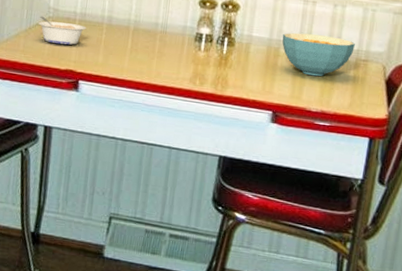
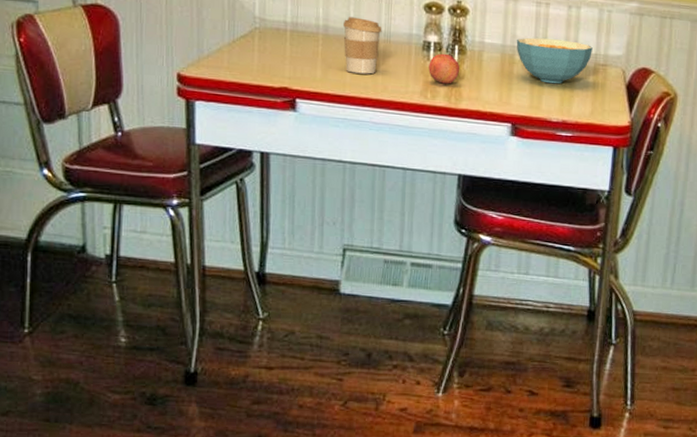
legume: present [38,16,87,45] -> none [243,27,300,60]
coffee cup: none [124,9,160,61] -> present [343,17,382,74]
pomegranate: none [199,44,228,73] -> present [428,53,460,84]

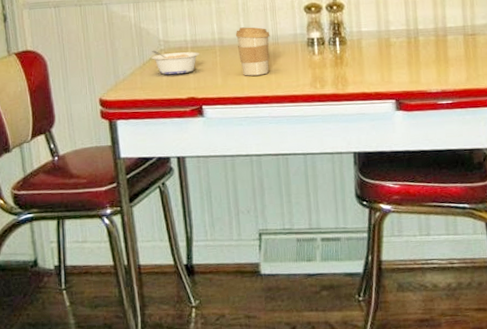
legume: none [243,27,300,60] -> present [151,50,200,75]
pomegranate: present [428,53,460,84] -> none [315,46,343,74]
cereal bowl: present [516,37,593,84] -> none [390,18,460,59]

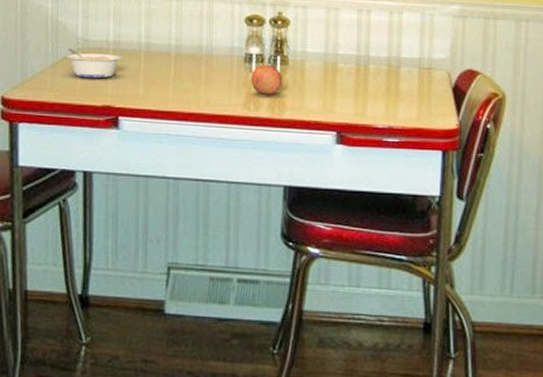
coffee cup: present [236,27,270,76] -> none [165,33,204,89]
pomegranate: none [315,46,343,74] -> present [251,64,283,95]

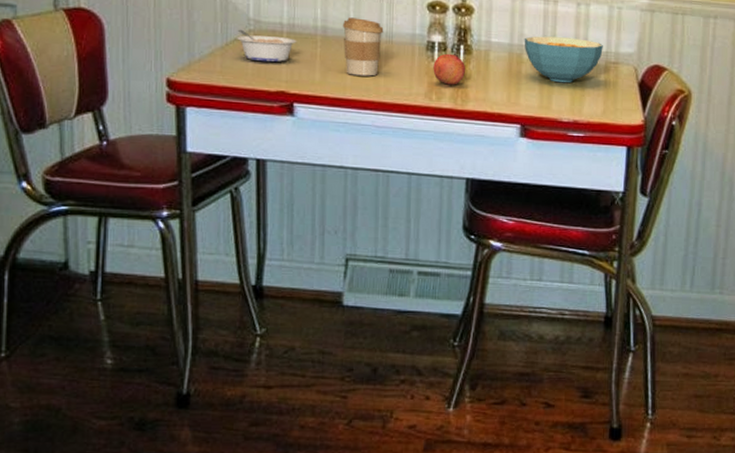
coffee cup: none [165,33,204,89] -> present [343,17,384,76]
cereal bowl: none [338,45,416,90] -> present [524,36,603,83]

